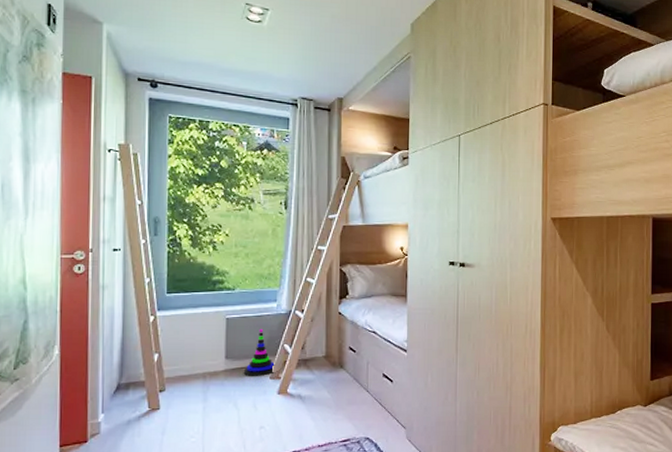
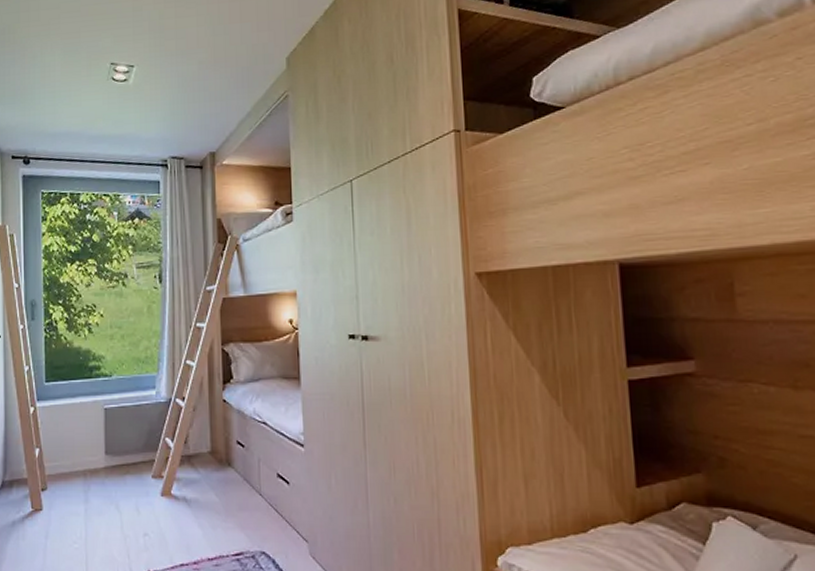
stacking toy: present [243,328,275,376] -> none [124,419,157,475]

